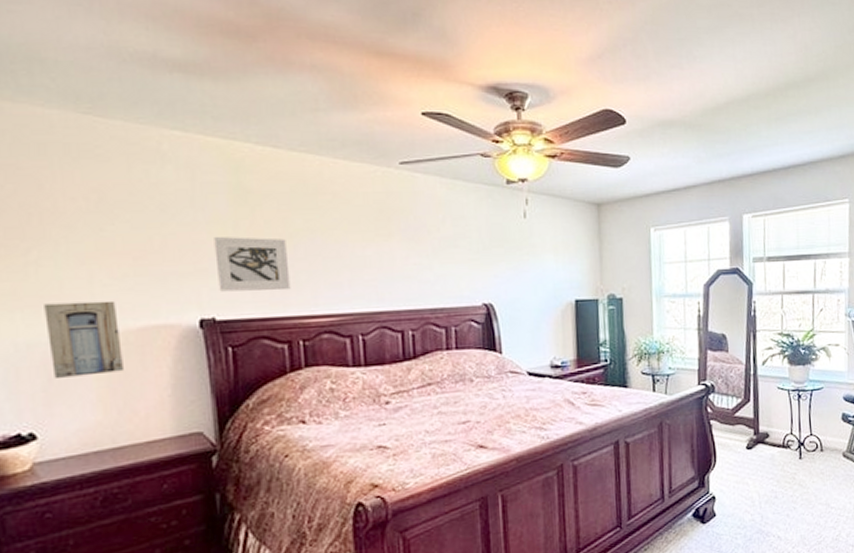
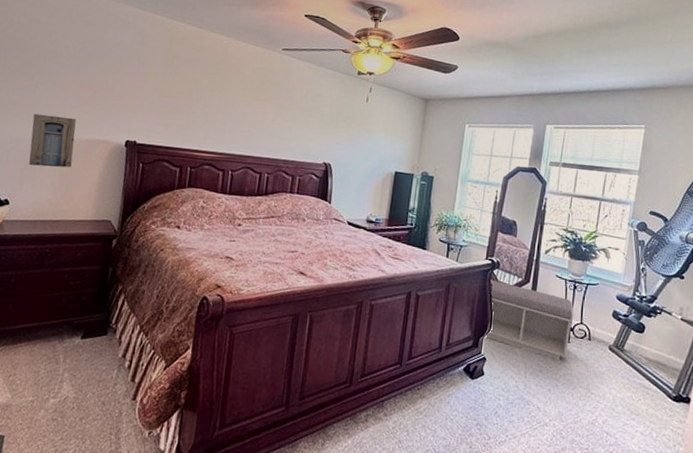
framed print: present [214,237,291,292] -> none [143,85,194,130]
bench: none [708,407,803,481] -> present [484,280,574,361]

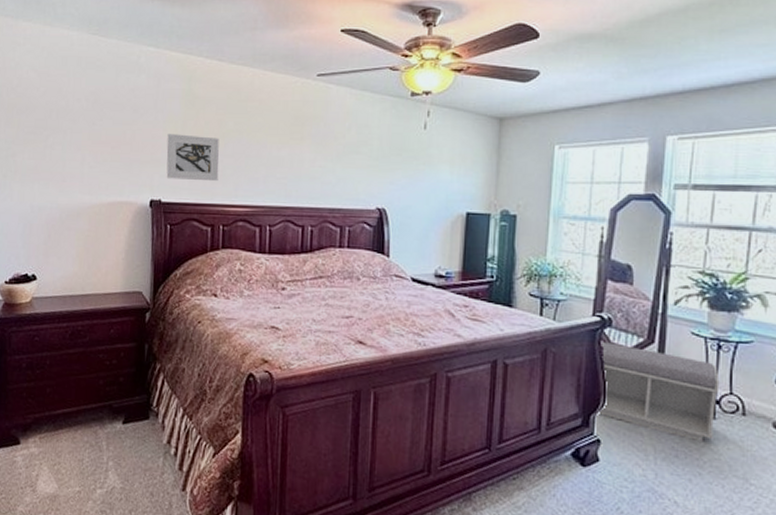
wall art: present [29,113,77,168] -> none [51,178,97,236]
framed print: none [143,85,194,130] -> present [166,134,219,182]

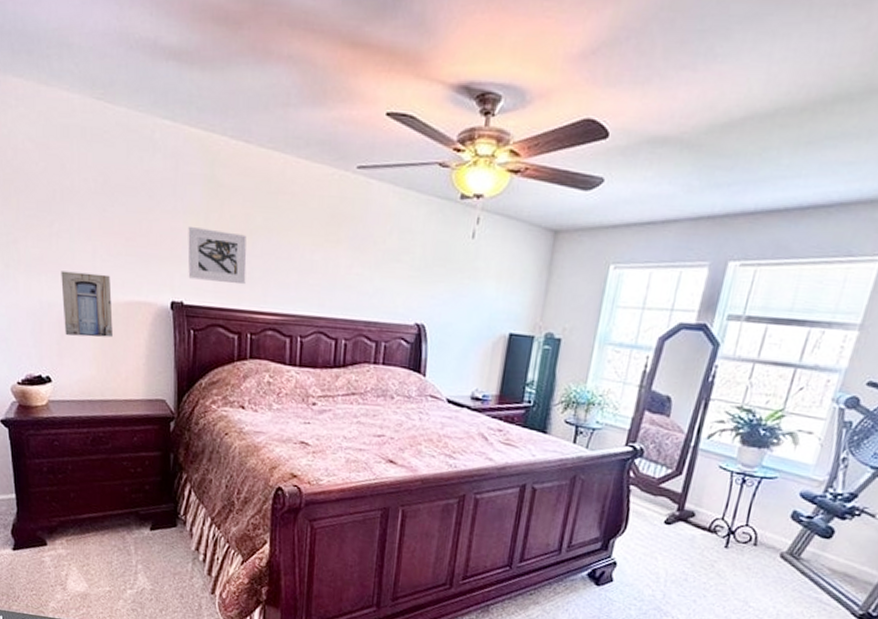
wall art: none [51,178,97,236] -> present [61,271,113,338]
bench: present [597,342,720,442] -> none [616,472,739,568]

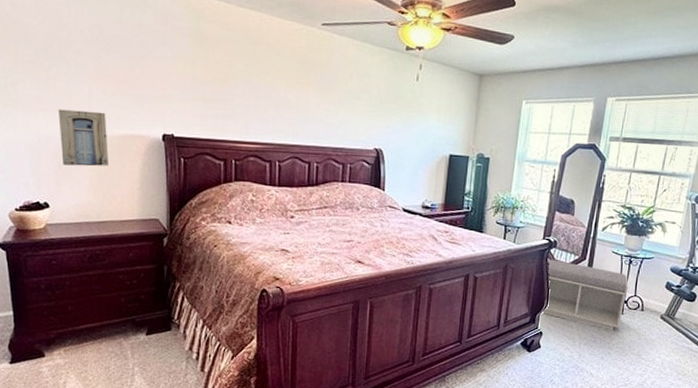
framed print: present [188,227,247,285] -> none [177,71,230,119]
bench: none [616,472,739,568] -> present [541,259,629,331]

